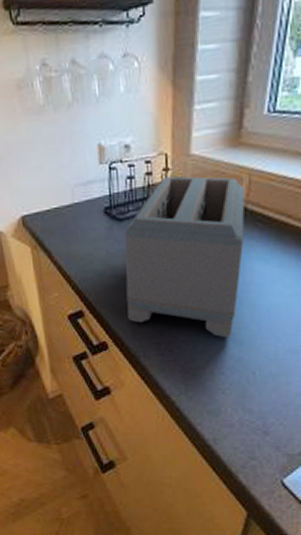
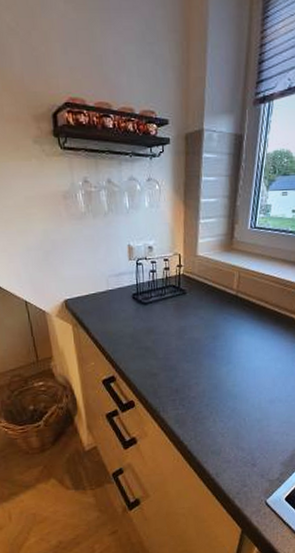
toaster: present [124,176,245,337] -> none [148,271,236,393]

